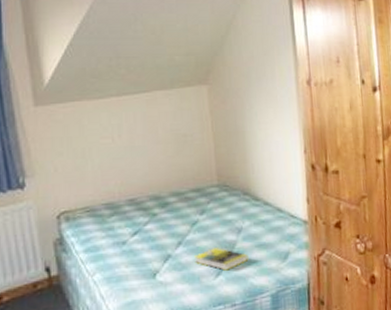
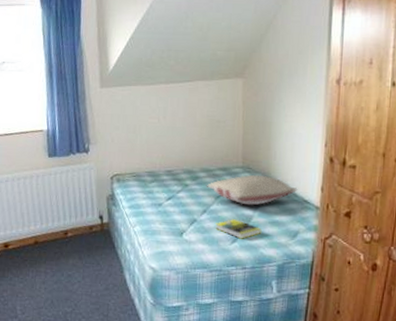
pillow: none [178,192,282,230] -> present [206,174,298,206]

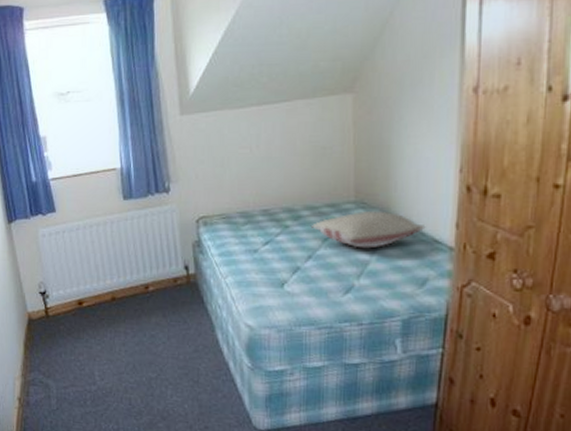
book: present [215,219,262,239] -> none [323,265,381,289]

